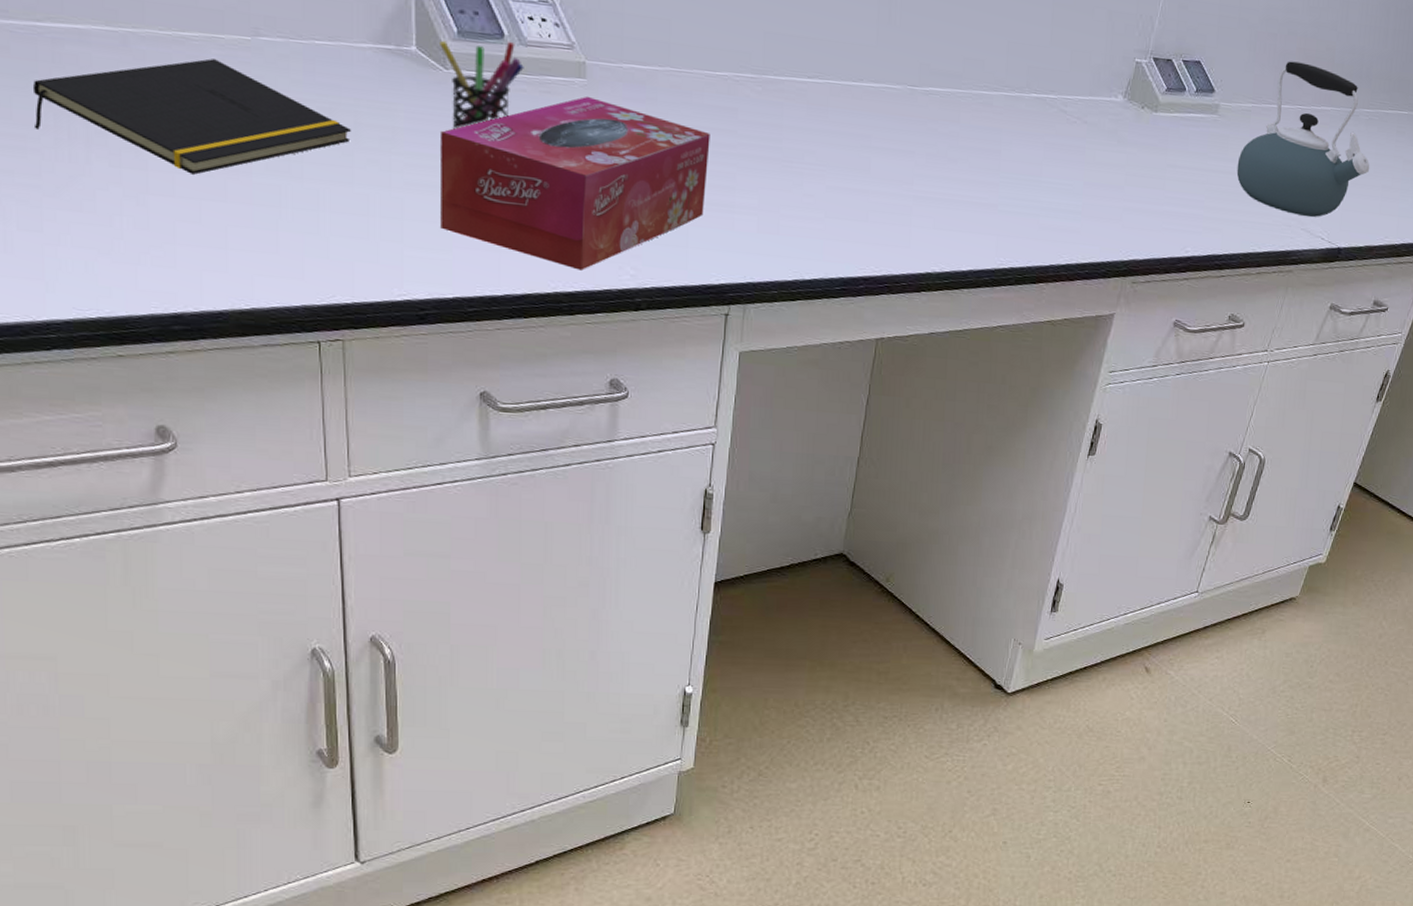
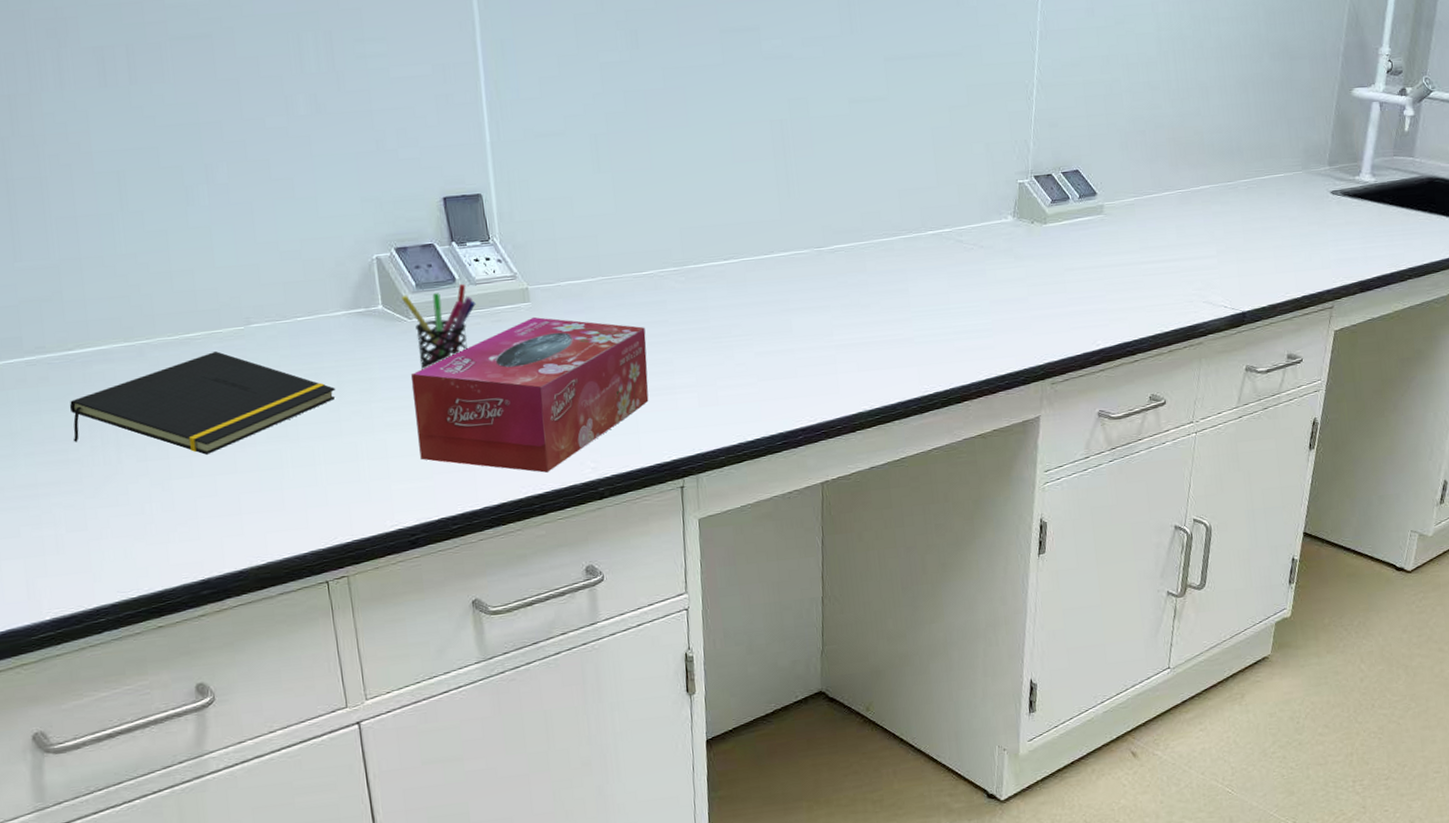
kettle: present [1236,61,1370,217] -> none [1130,150,1258,290]

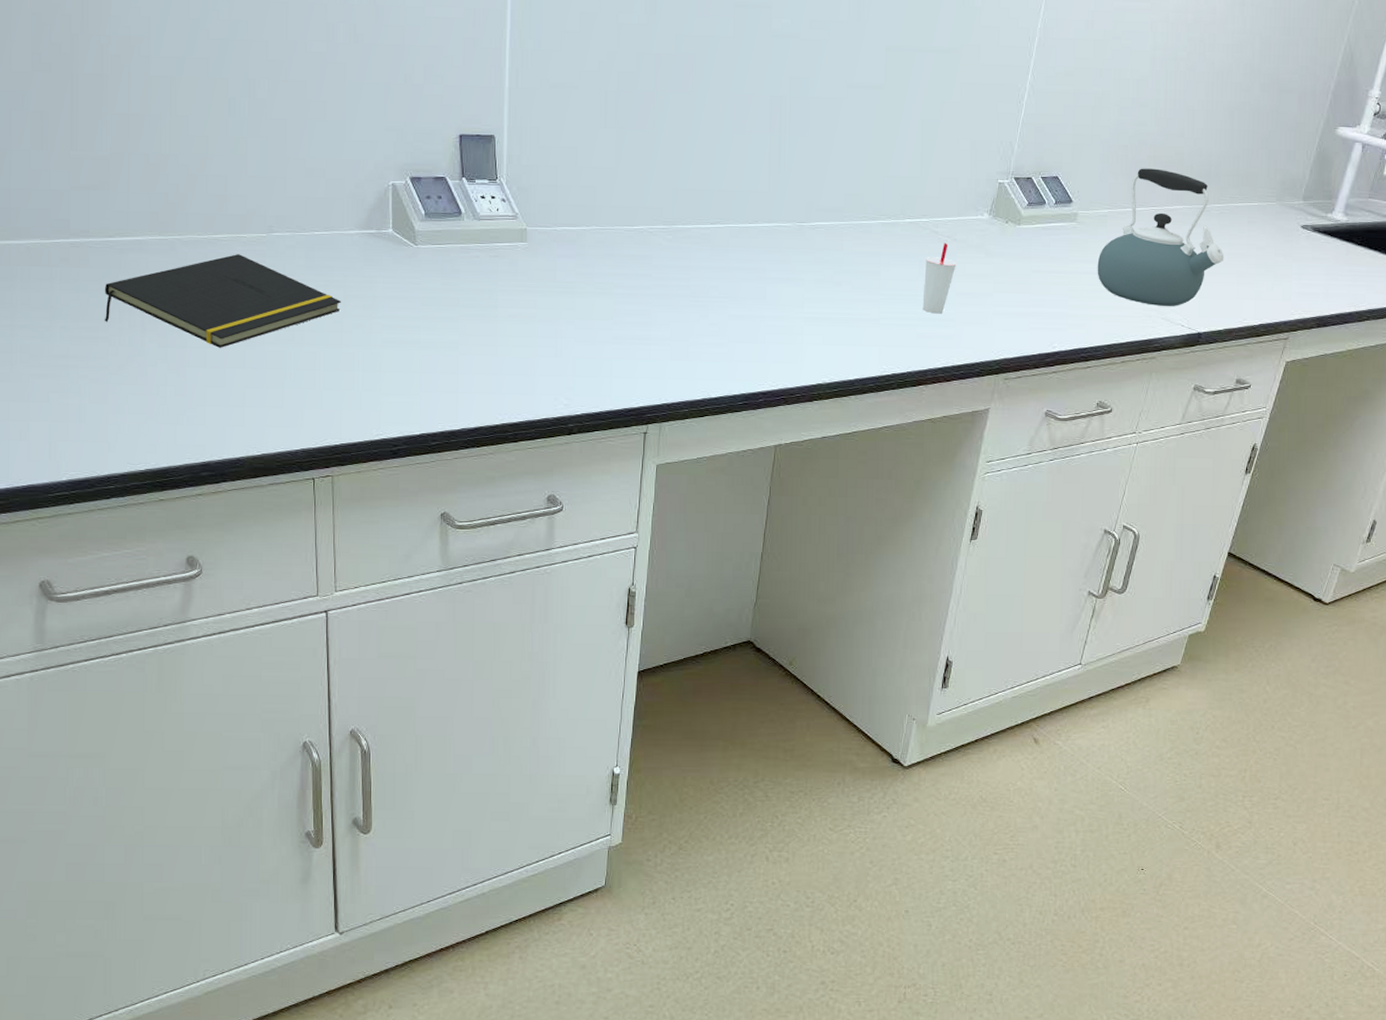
pen holder: present [400,283,476,370] -> none [410,217,477,294]
tissue box: present [411,317,649,473] -> none [410,256,629,403]
cup: none [954,251,987,326] -> present [922,243,957,314]
kettle: none [1130,150,1258,290] -> present [1097,168,1224,306]

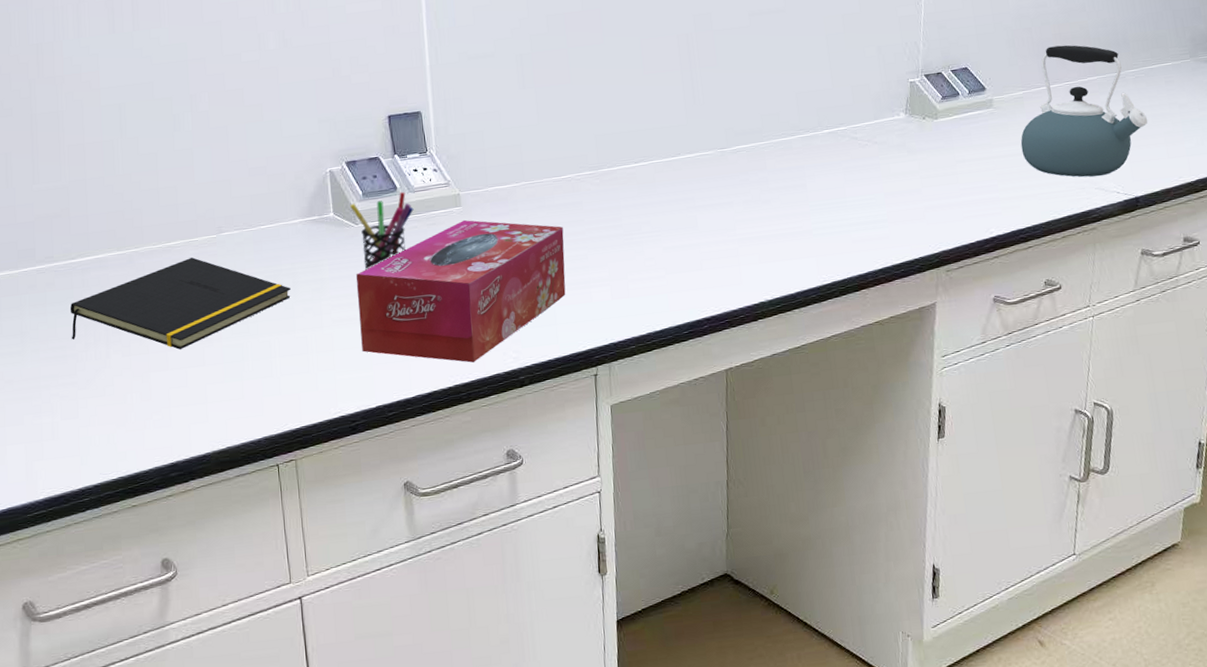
pen holder: none [410,217,477,294] -> present [349,191,414,271]
tissue box: none [410,256,629,403] -> present [356,219,566,363]
cup: present [922,243,957,314] -> none [849,147,881,218]

